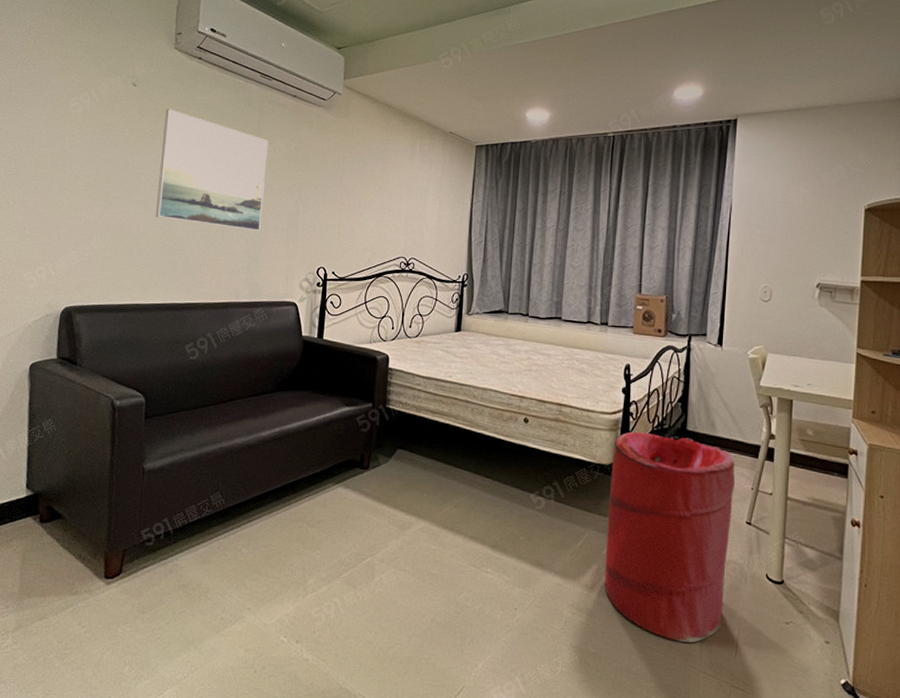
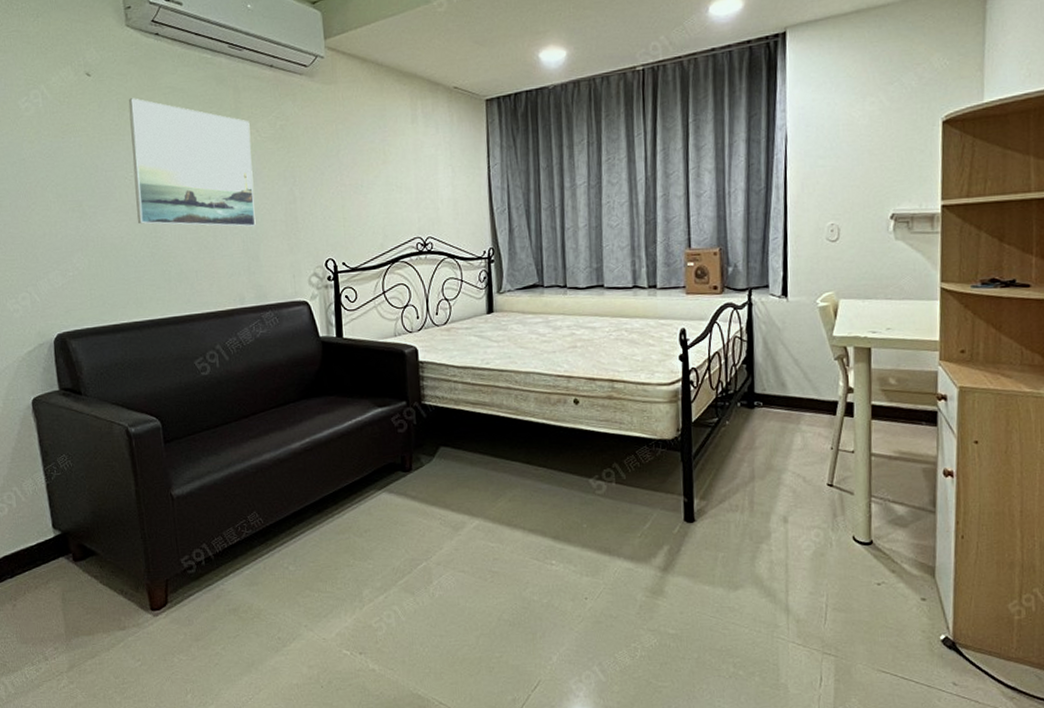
laundry hamper: present [604,431,735,643] -> none [675,400,812,614]

